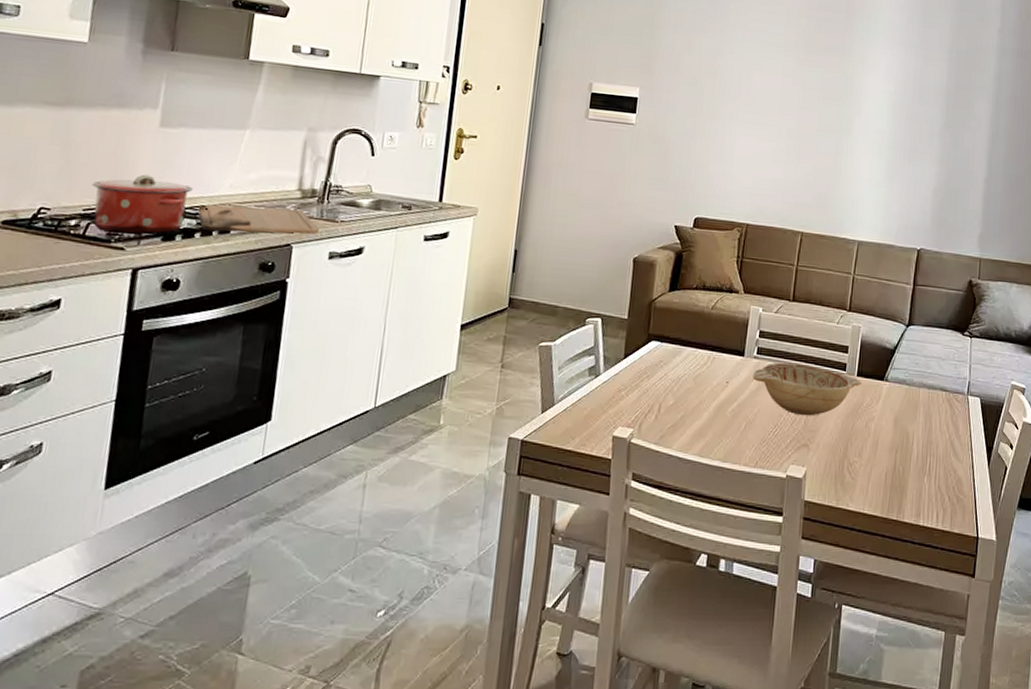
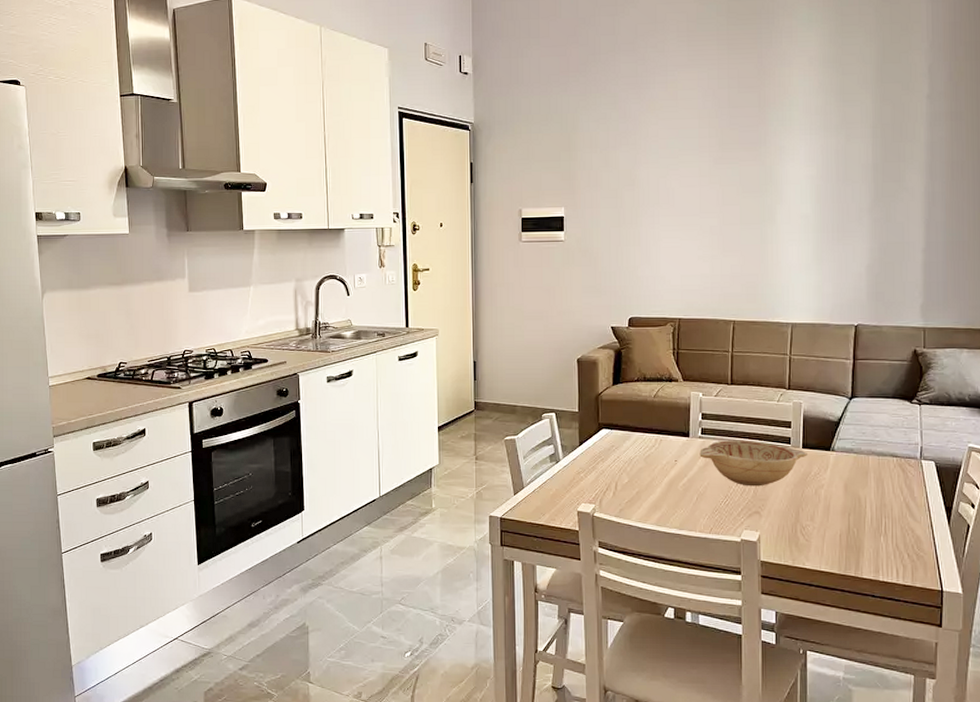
casserole: present [91,174,193,236] -> none [150,330,220,377]
chopping board: present [197,205,319,235] -> none [226,345,316,369]

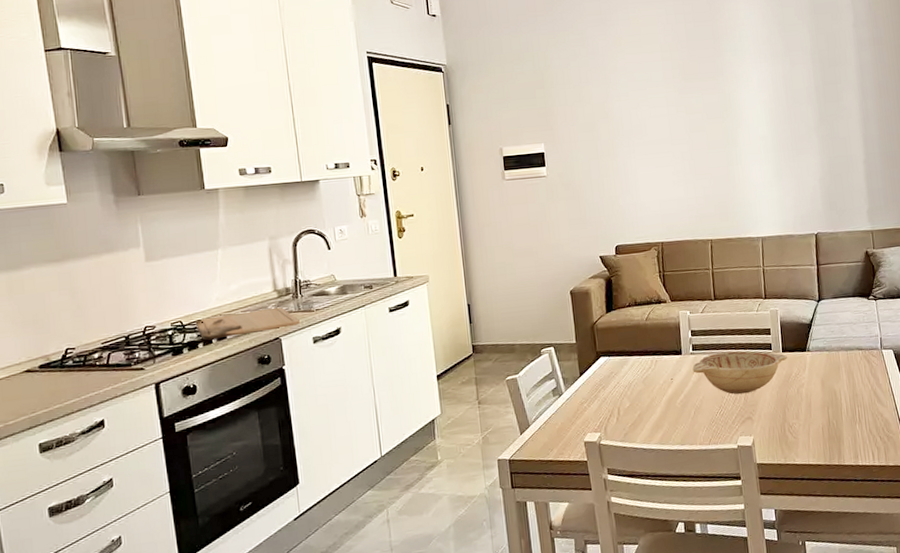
chopping board: none [226,345,316,369] -> present [195,307,300,341]

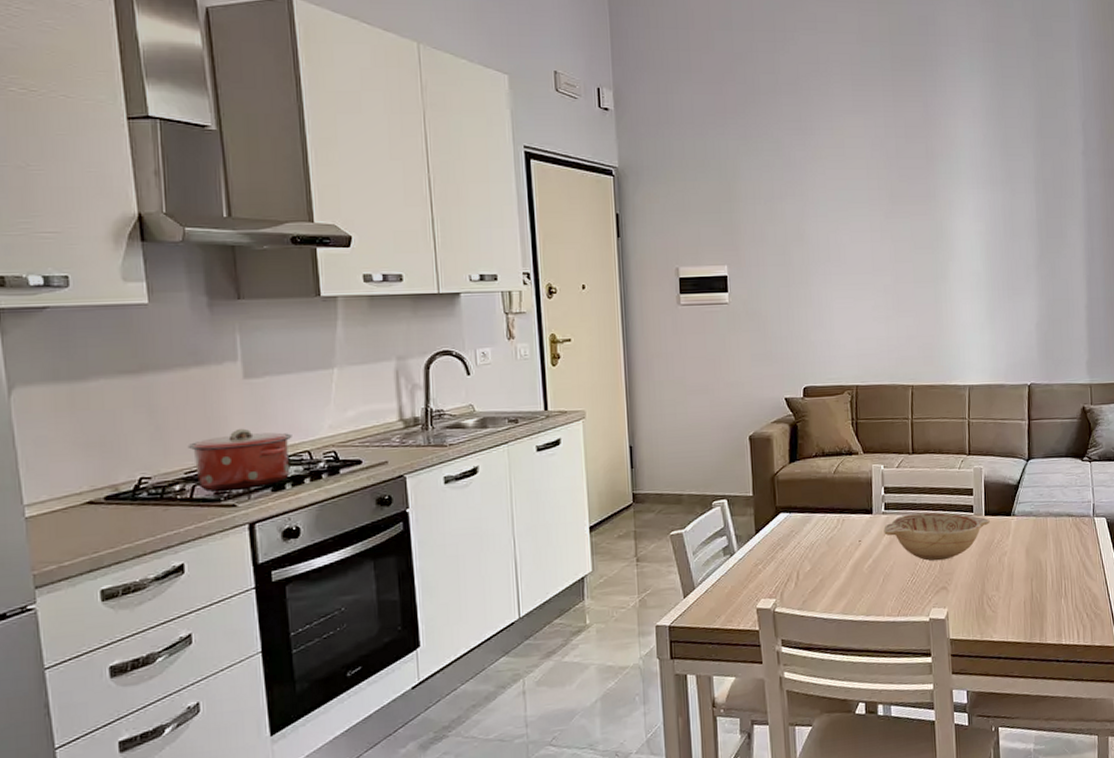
casserole: none [103,303,187,359] -> present [187,428,292,493]
chopping board: present [195,307,300,341] -> none [301,439,429,475]

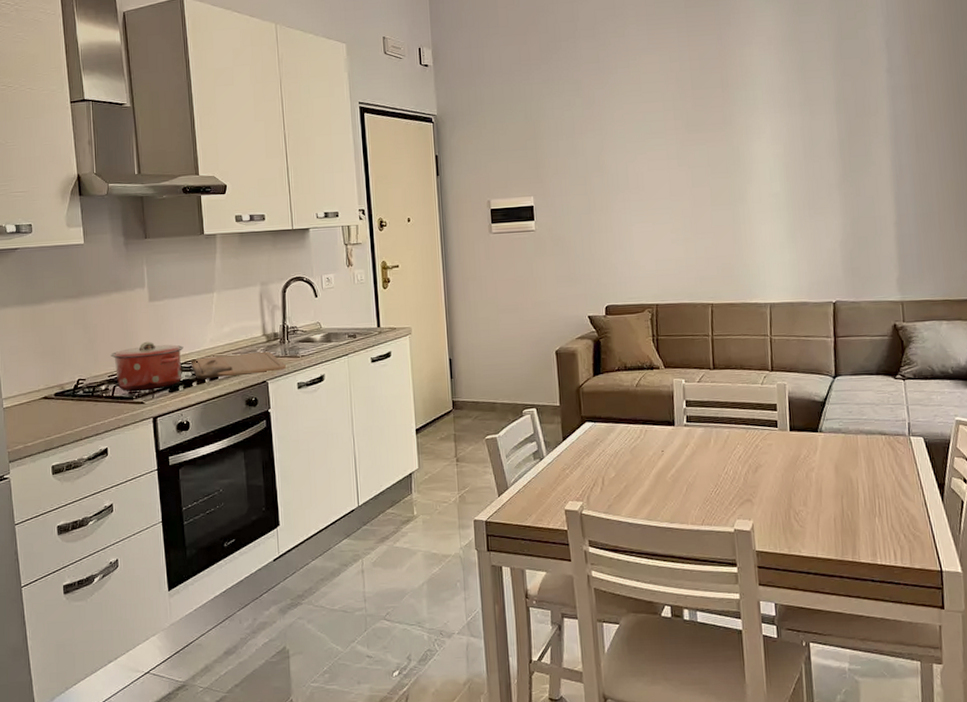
chopping board: none [301,439,429,475] -> present [190,351,286,380]
decorative bowl: present [883,512,990,561] -> none [686,425,795,474]

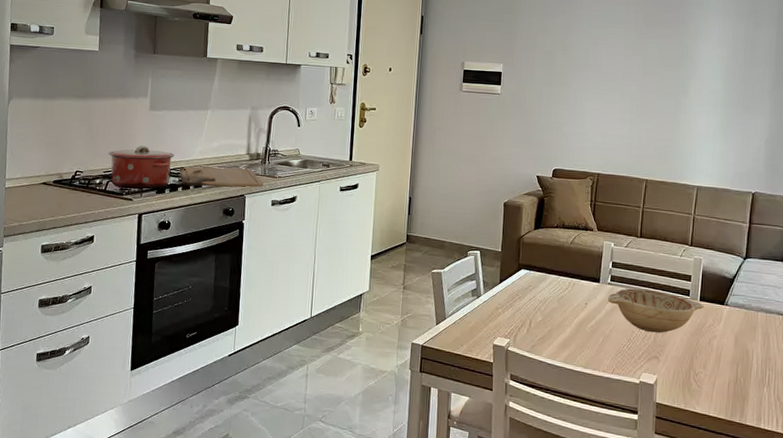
decorative bowl: none [686,425,795,474] -> present [608,288,704,333]

